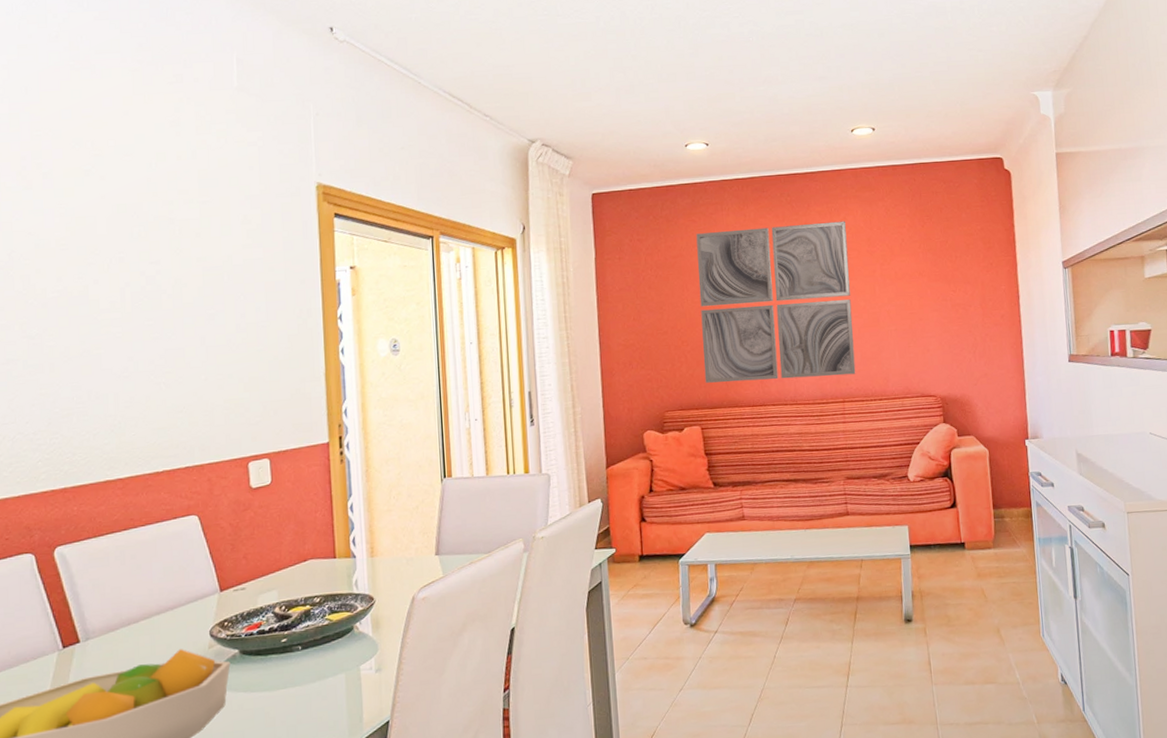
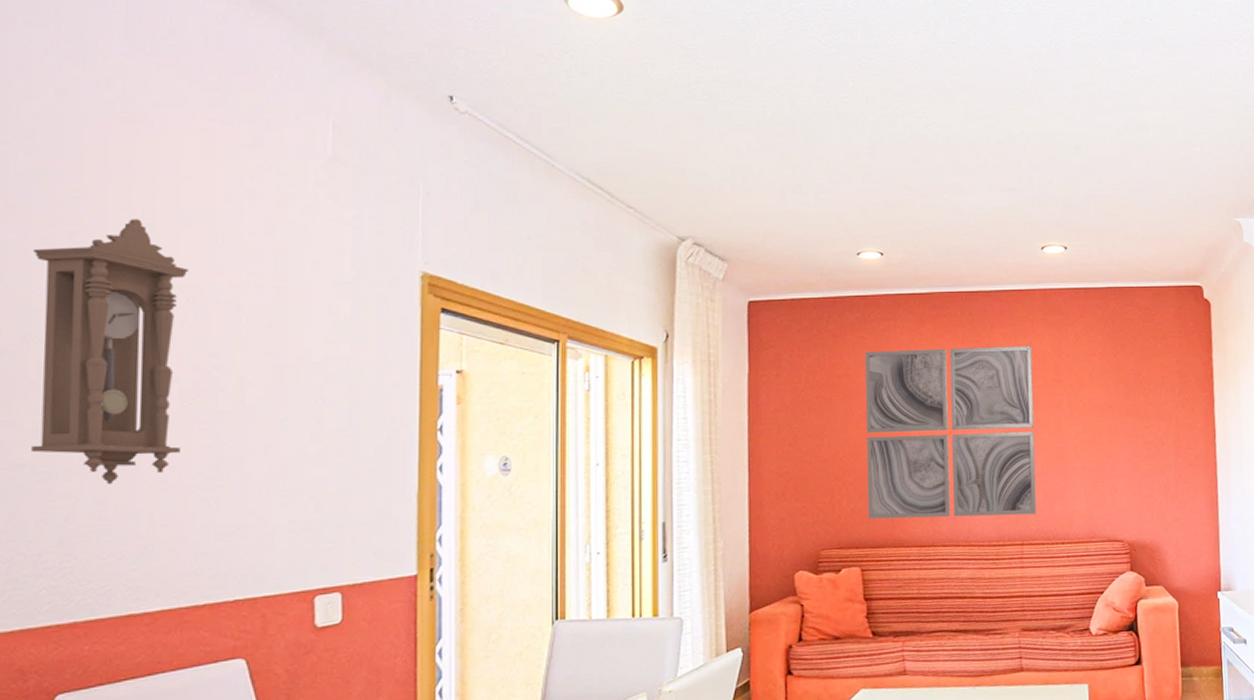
pendulum clock: none [10,150,135,374] -> present [31,219,189,485]

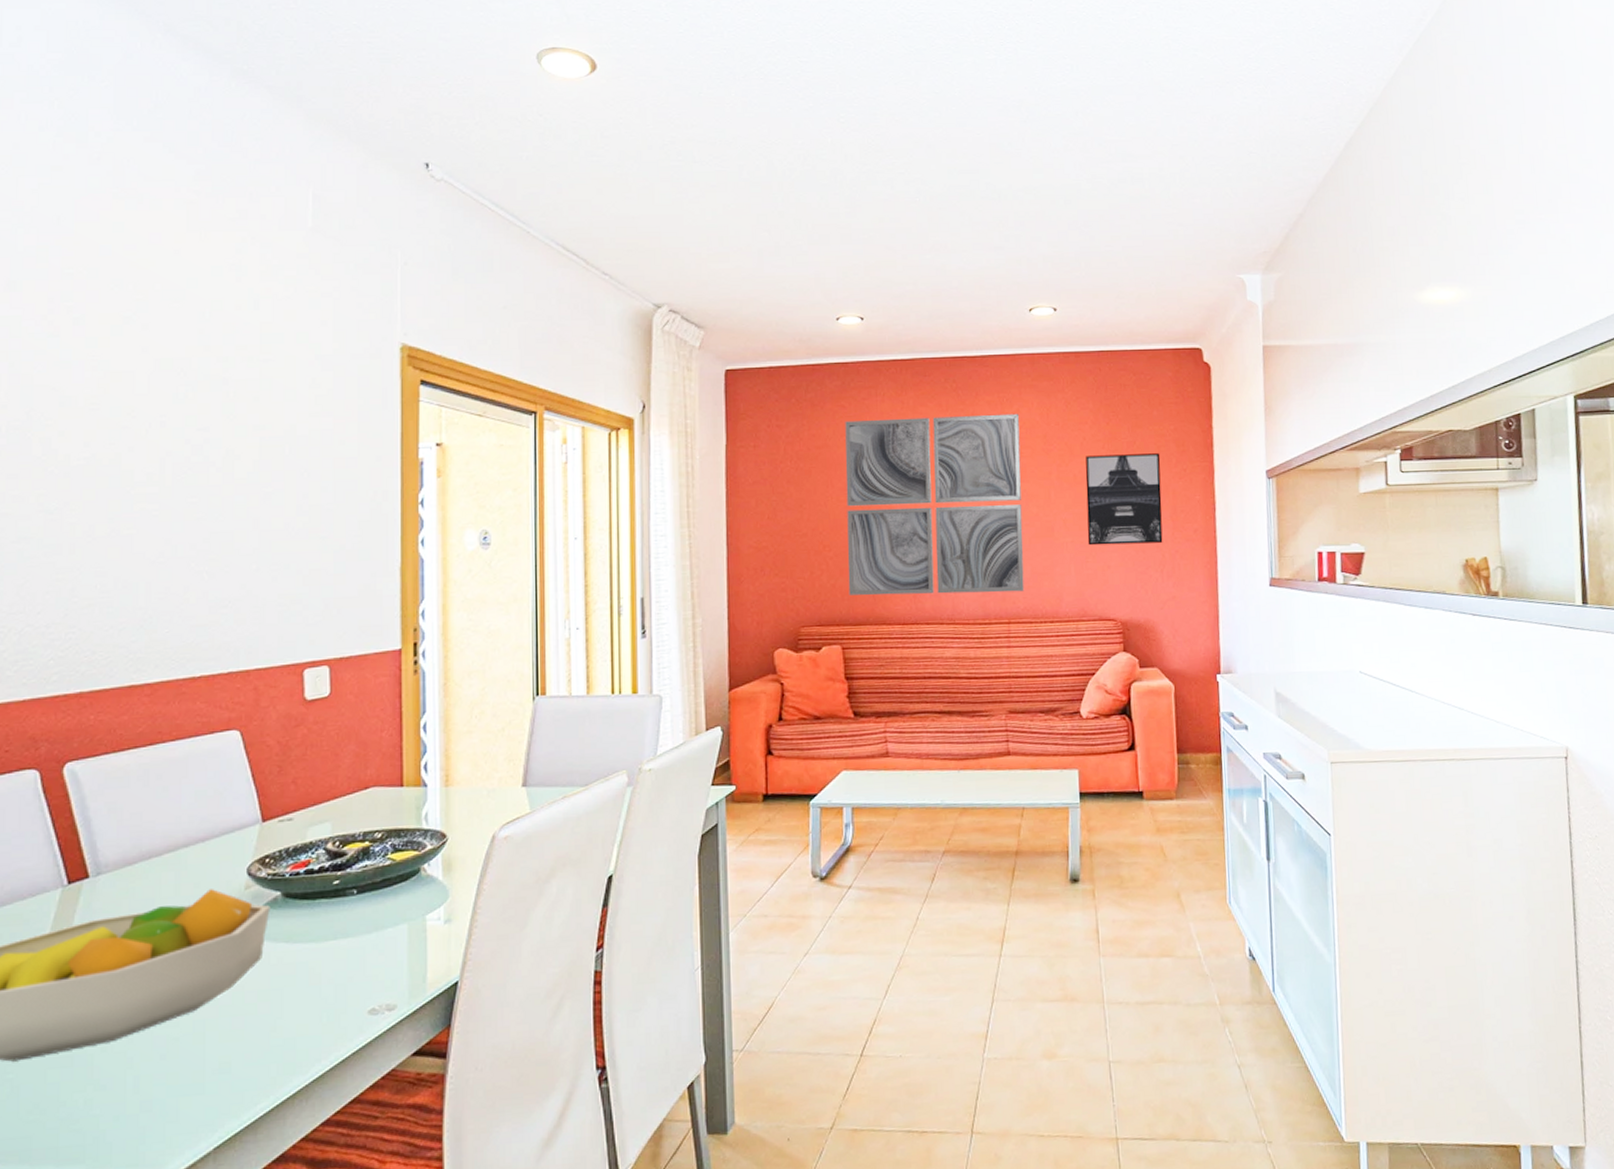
pendulum clock: present [31,219,189,485] -> none [33,294,179,558]
wall art: none [1094,384,1167,471] -> present [1085,453,1163,546]

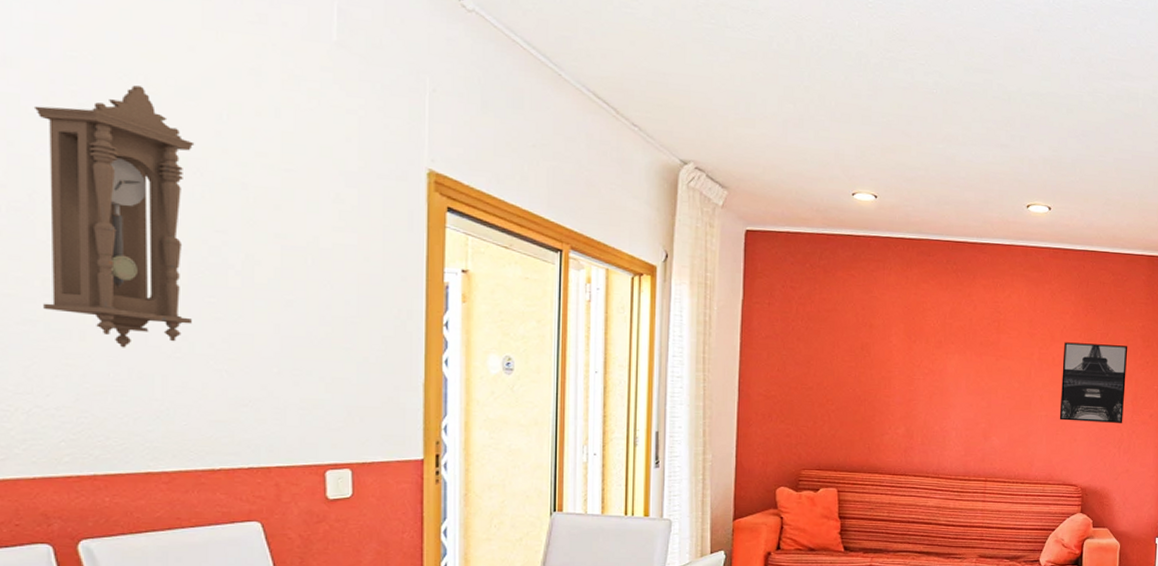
pendulum clock: none [33,294,179,558] -> present [33,85,195,348]
wall art: present [845,413,1025,596] -> none [847,289,1010,455]

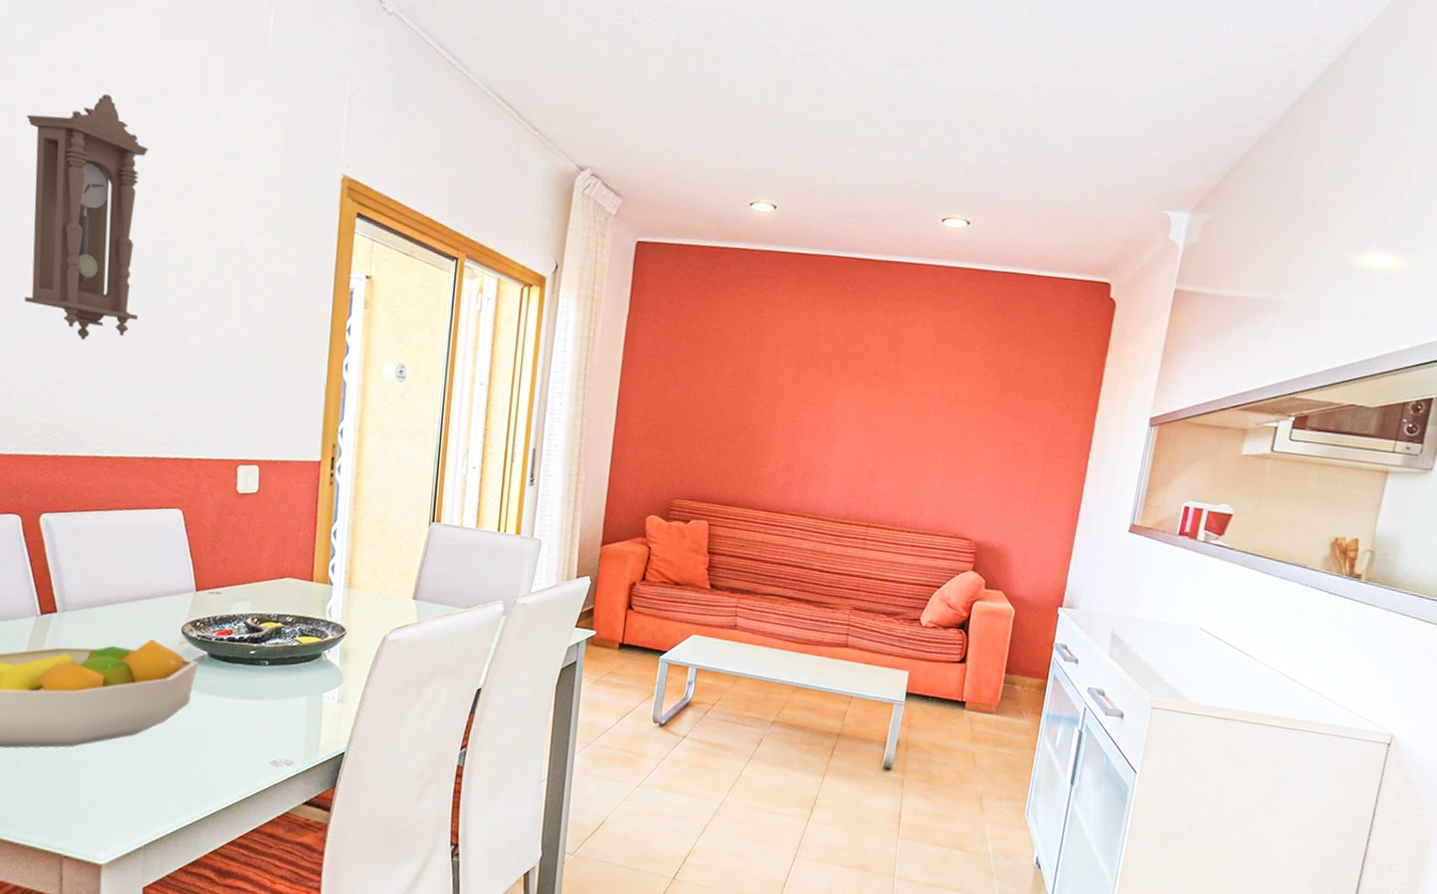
wall art: present [1059,342,1128,423] -> none [957,376,1047,473]

